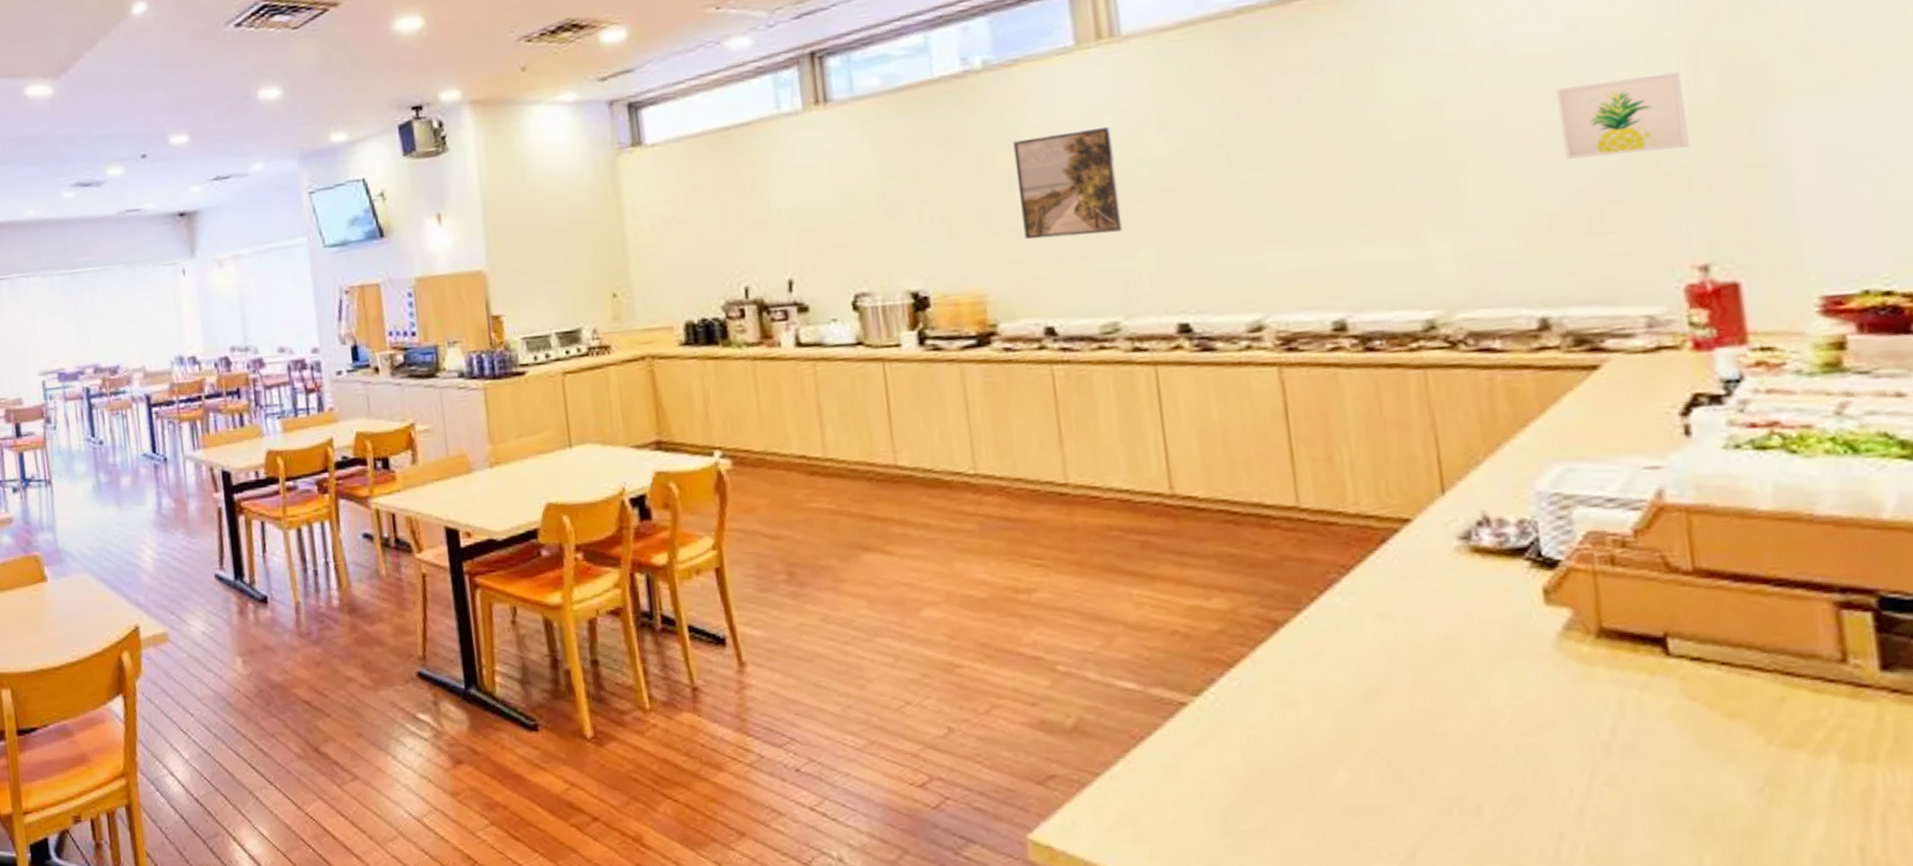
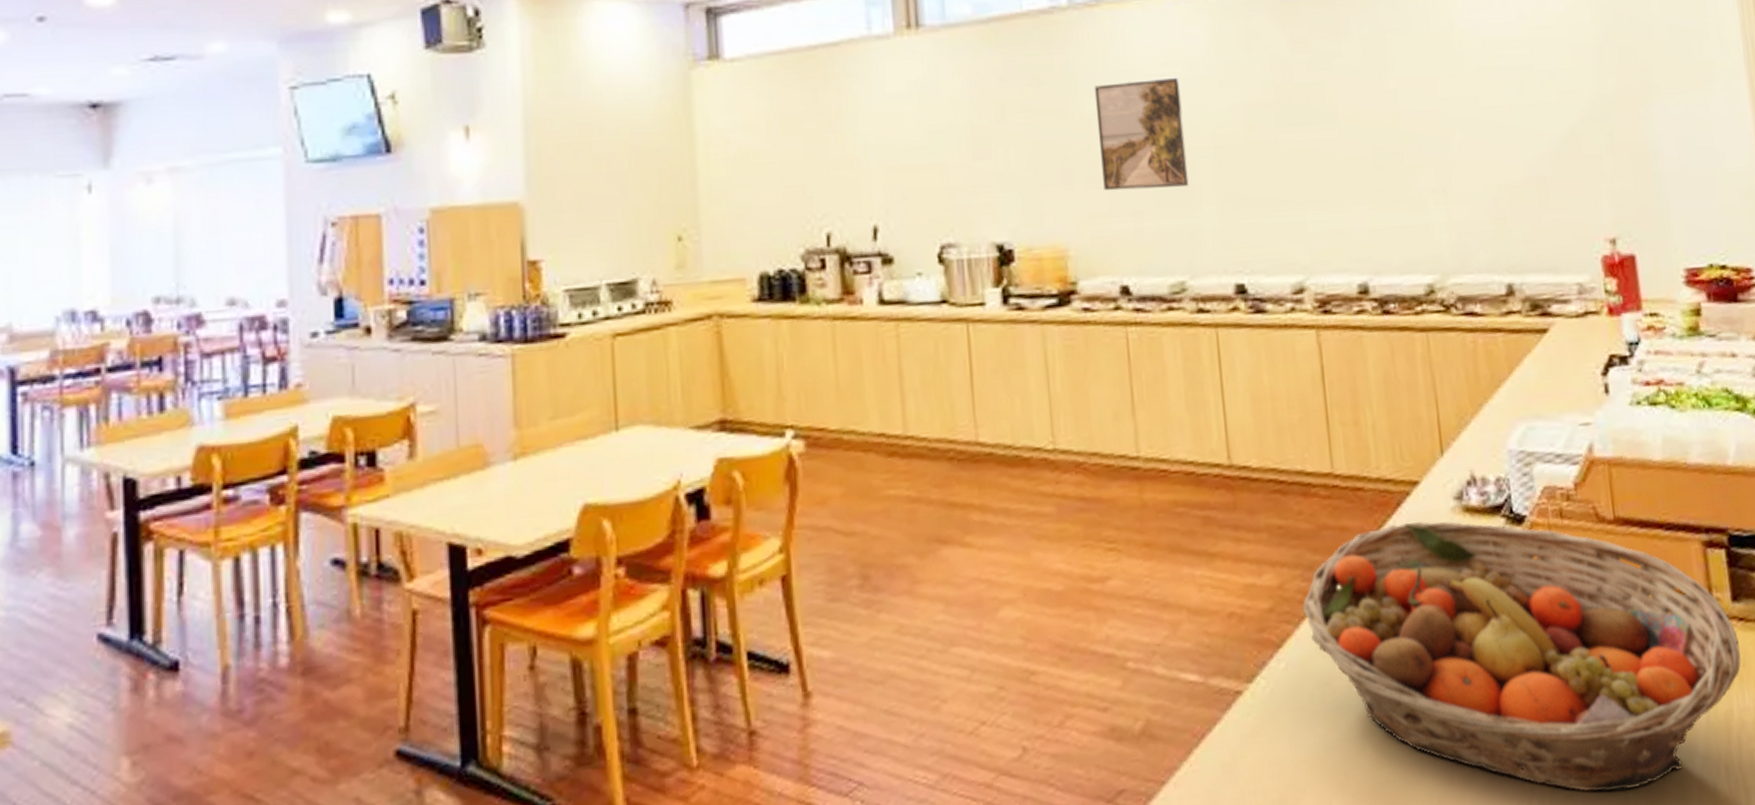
fruit basket: none [1259,558,1893,853] -> present [1302,520,1741,792]
wall art: present [1556,71,1691,159] -> none [1513,66,1601,138]

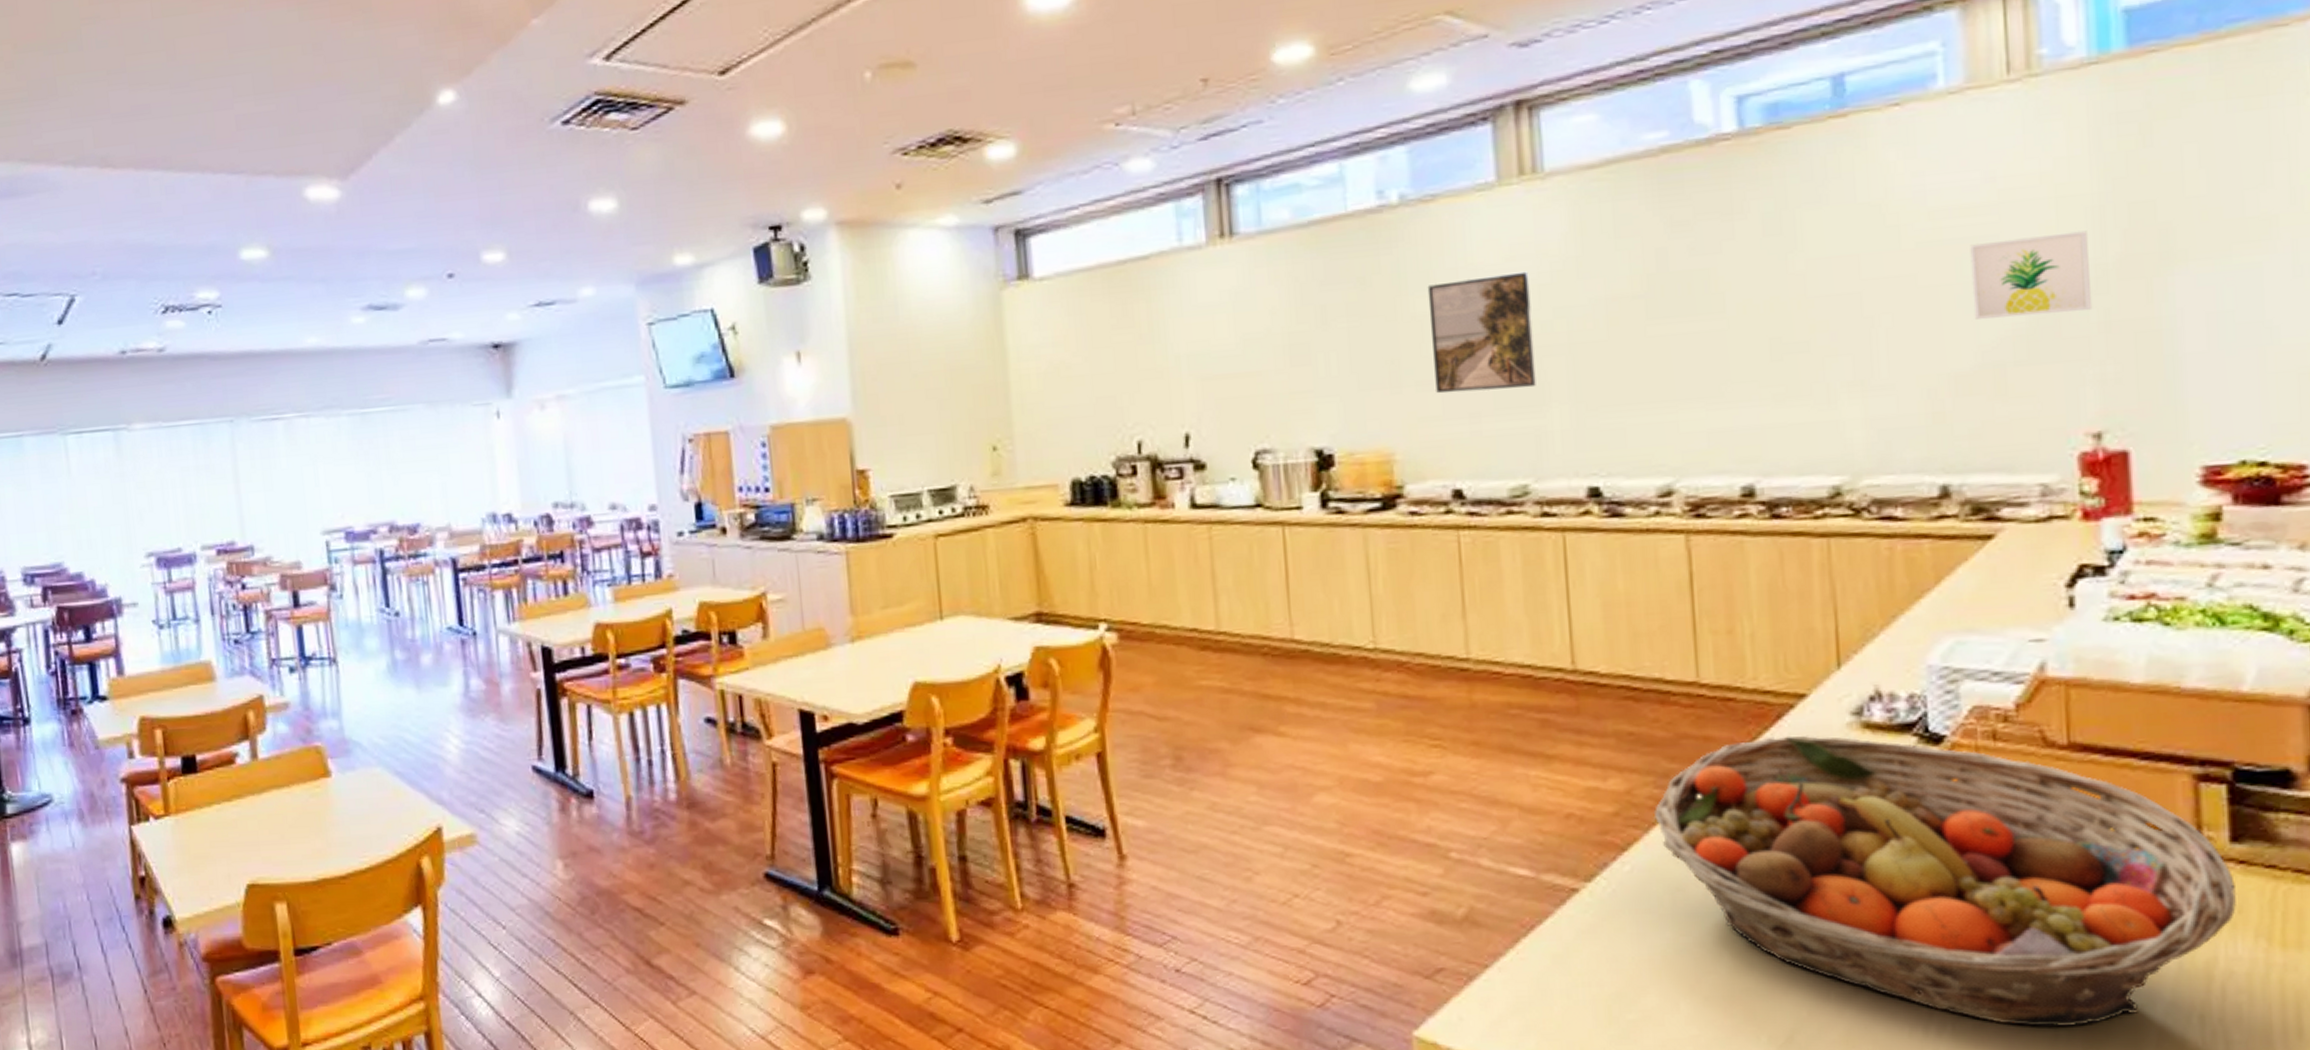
wall art: none [1513,66,1601,138] -> present [1970,230,2093,319]

